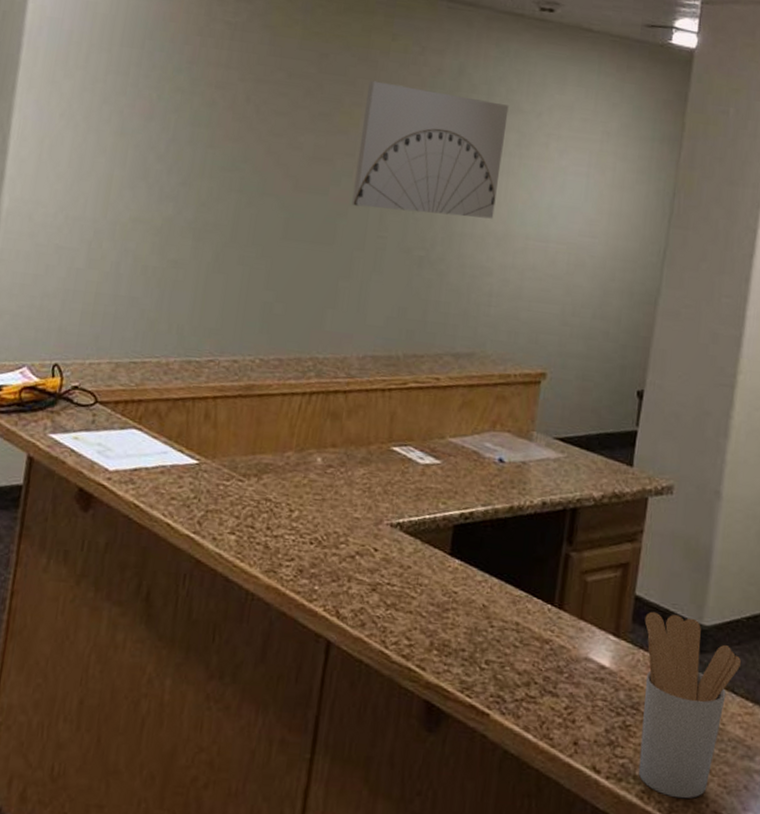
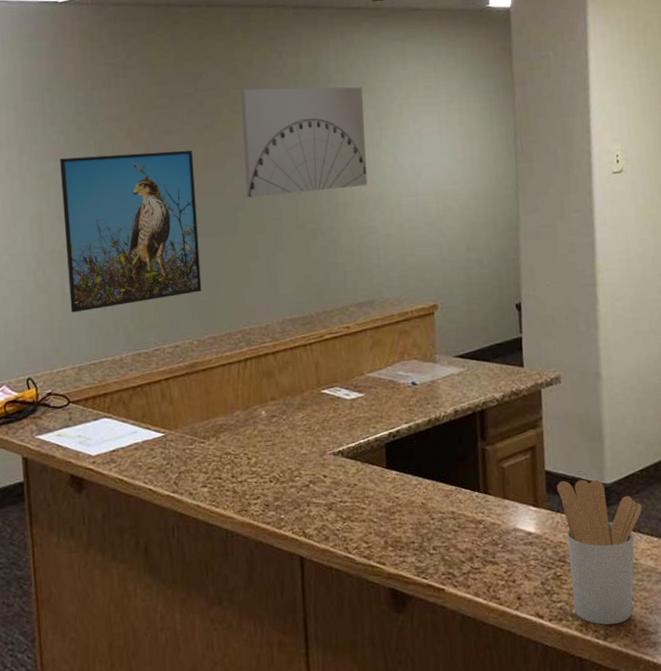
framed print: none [121,118,300,304] -> present [60,150,202,313]

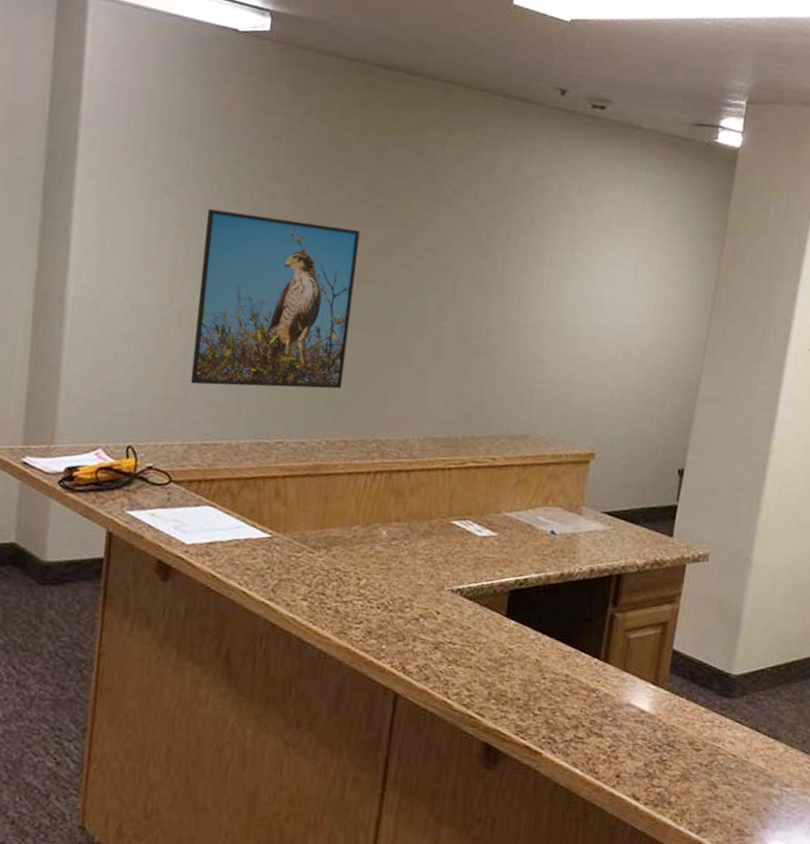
wall art: present [240,87,368,198] -> none [411,174,562,310]
utensil holder: present [556,480,642,625] -> none [672,663,765,820]

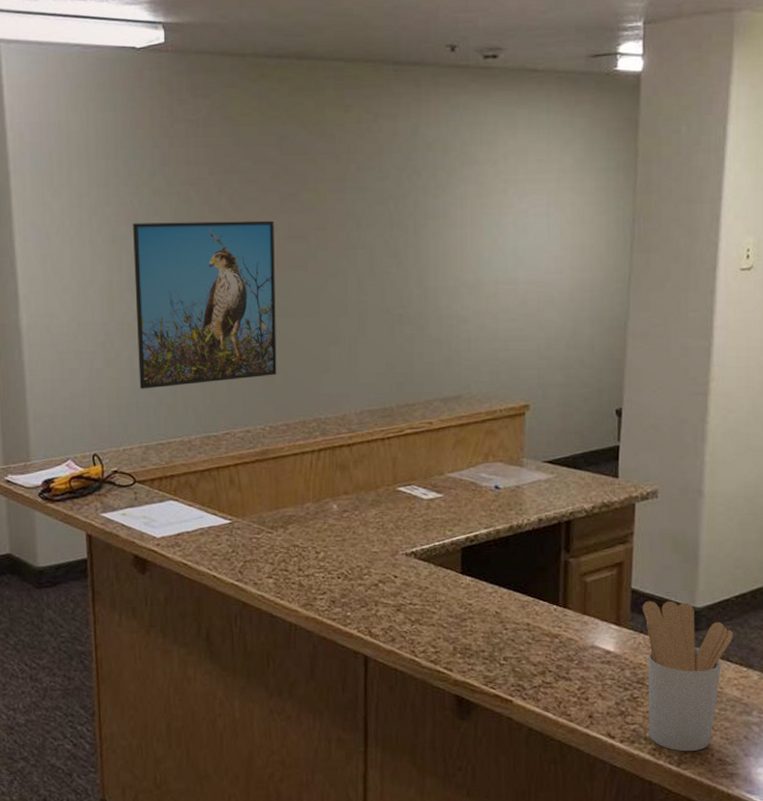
utensil holder: none [672,663,765,820] -> present [642,601,733,752]

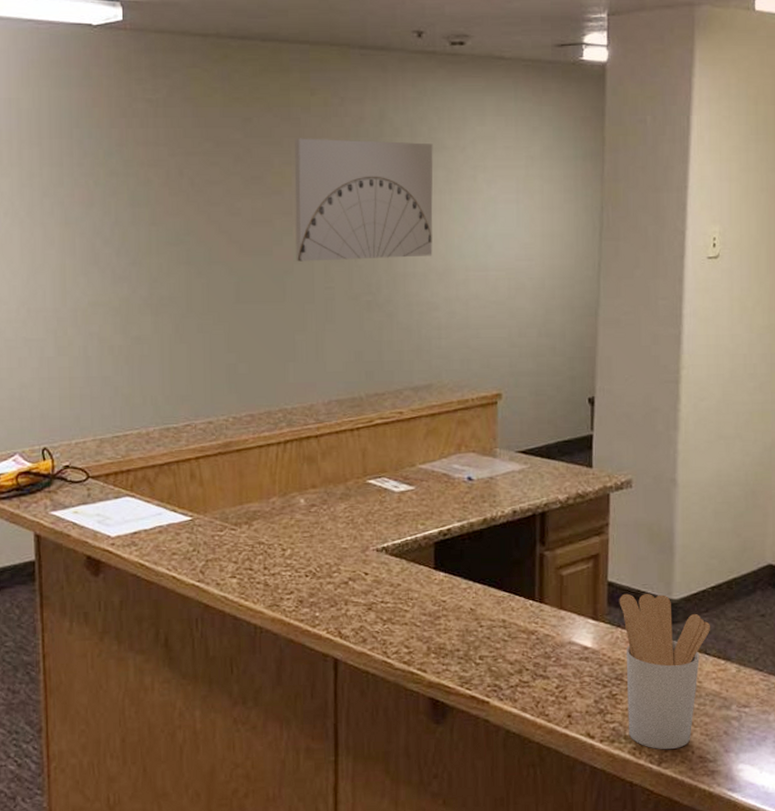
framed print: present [133,220,277,389] -> none [88,204,241,379]
wall art: none [329,154,465,276] -> present [294,138,433,262]

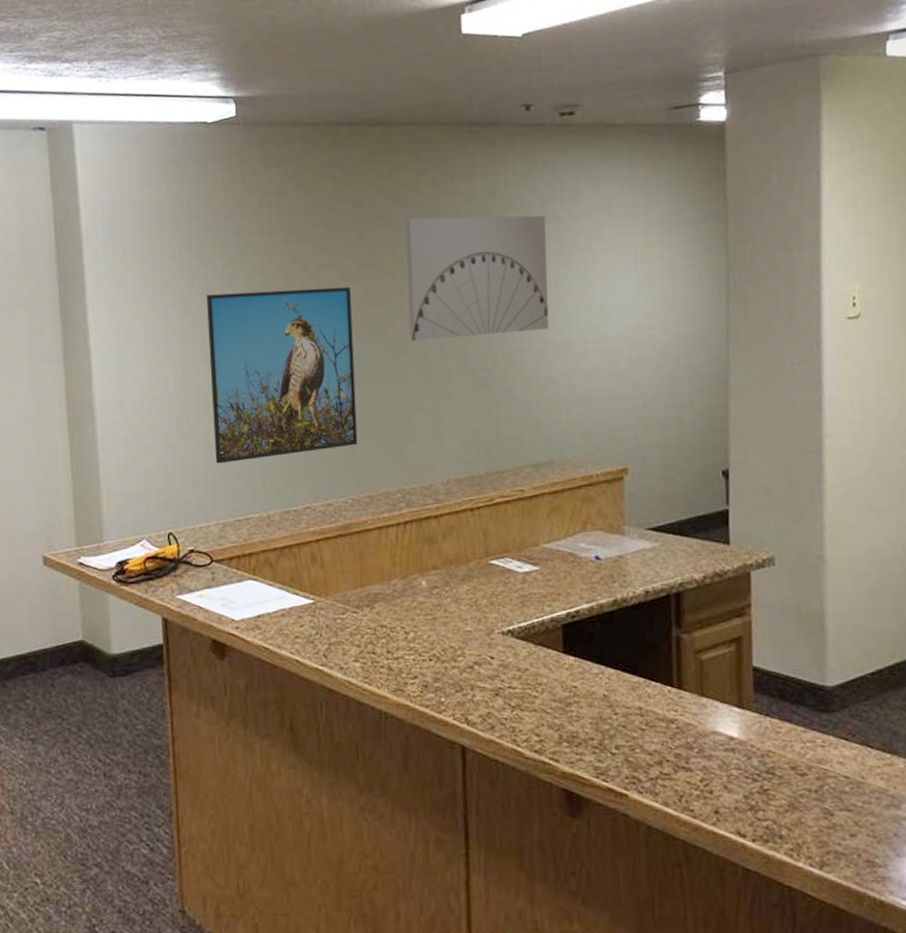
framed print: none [88,204,241,379] -> present [207,286,358,464]
utensil holder: present [619,593,710,750] -> none [766,679,872,852]

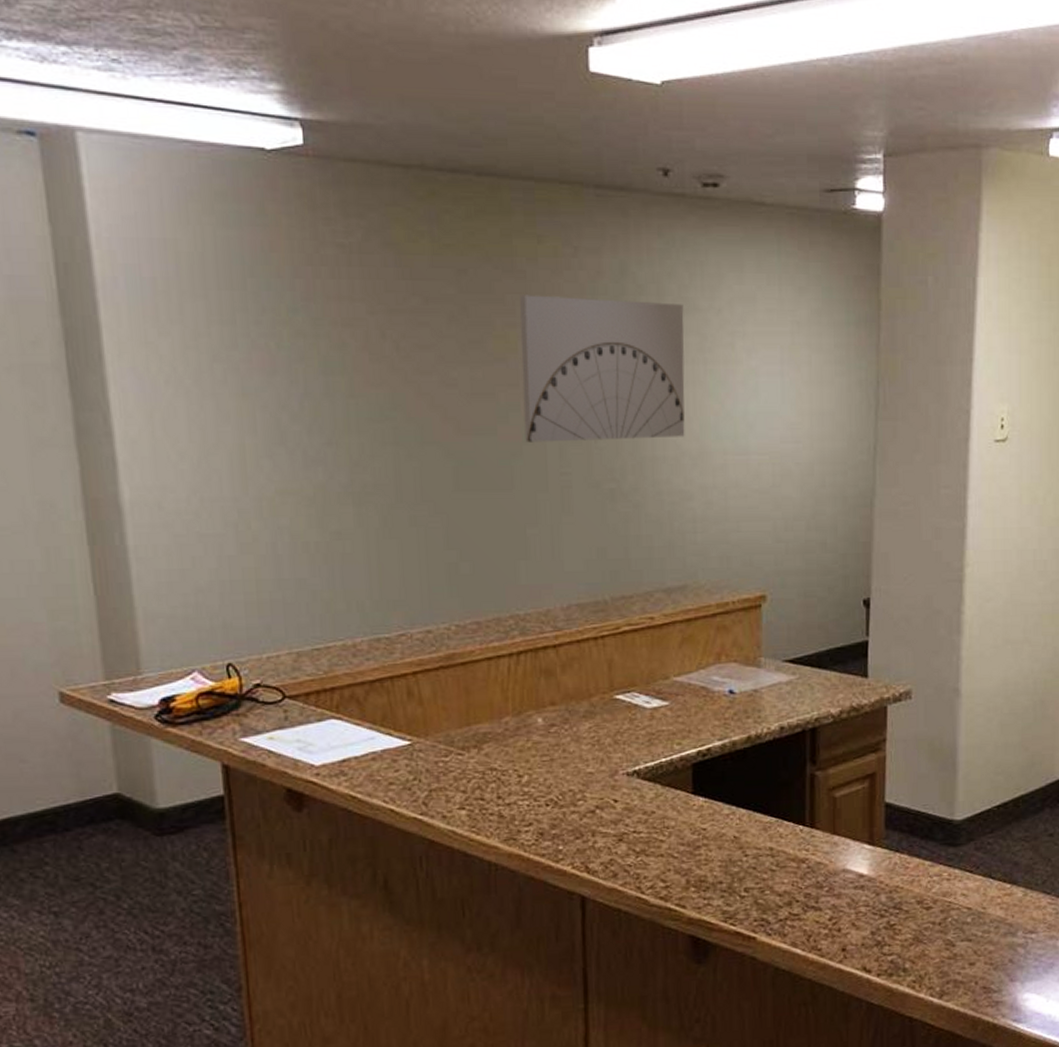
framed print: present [207,286,358,464] -> none [270,372,463,581]

